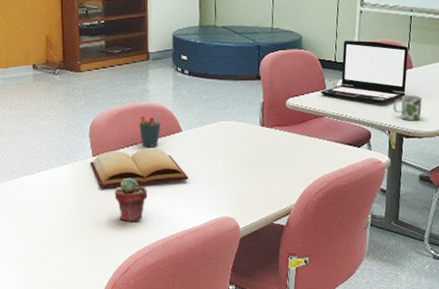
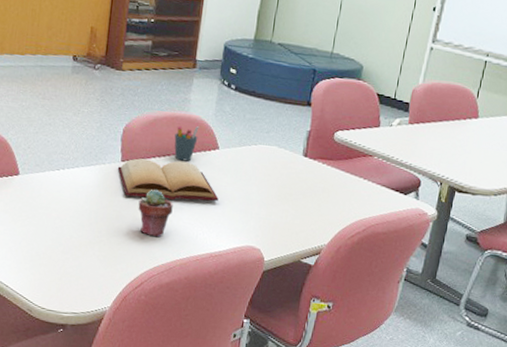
laptop: present [320,40,409,104] -> none [373,77,478,152]
mug: present [393,95,422,121] -> none [450,146,484,176]

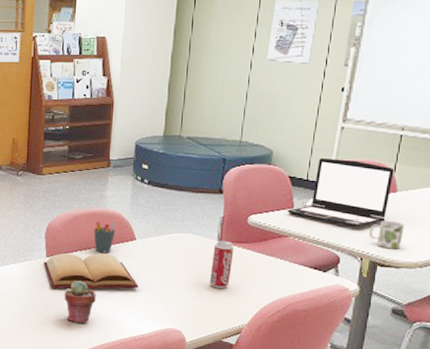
beverage can: none [292,155,319,207] -> present [210,240,234,289]
laptop: none [373,77,478,152] -> present [287,157,395,228]
mug: none [450,146,484,176] -> present [369,221,405,249]

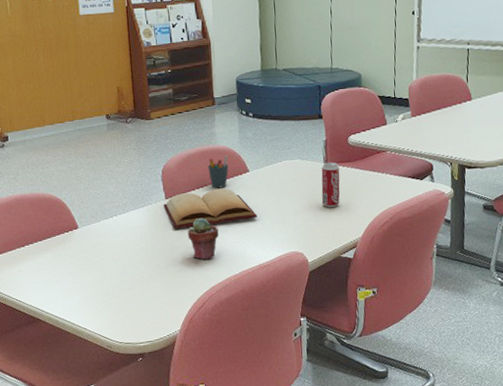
laptop: present [287,157,395,228] -> none [381,75,467,137]
mug: present [369,221,405,249] -> none [454,126,483,152]

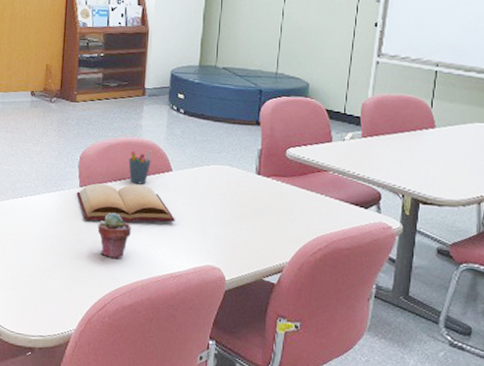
beverage can: present [321,162,340,208] -> none [249,173,273,225]

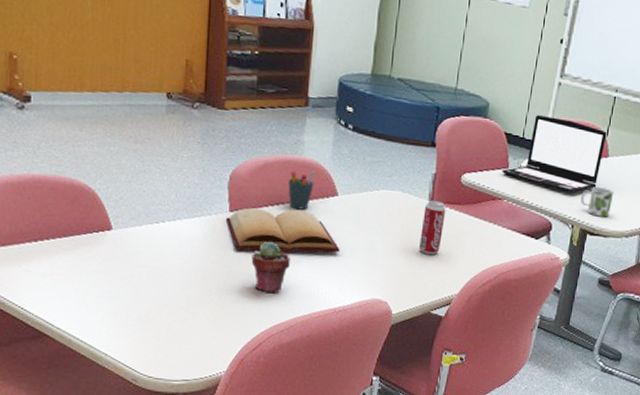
beverage can: none [249,173,273,225] -> present [419,200,446,255]
laptop: none [325,91,431,164] -> present [502,114,607,194]
mug: none [410,157,445,187] -> present [581,187,614,217]

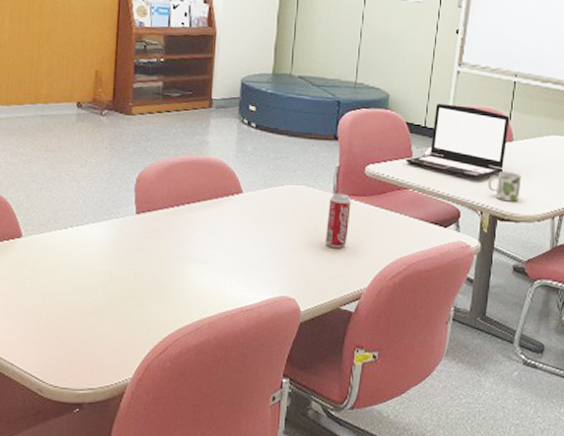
bible: present [225,207,340,253] -> none [132,208,246,252]
potted succulent: present [251,241,290,293] -> none [157,241,196,294]
pen holder: present [288,170,315,210] -> none [193,170,220,209]

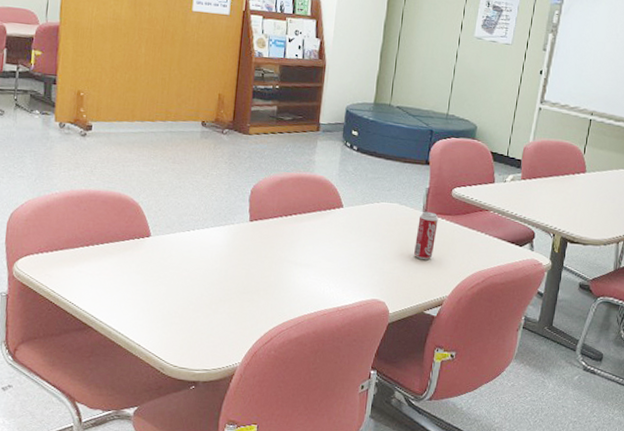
laptop: present [405,103,510,180] -> none [488,135,584,205]
mug: present [488,172,522,202] -> none [561,199,592,227]

